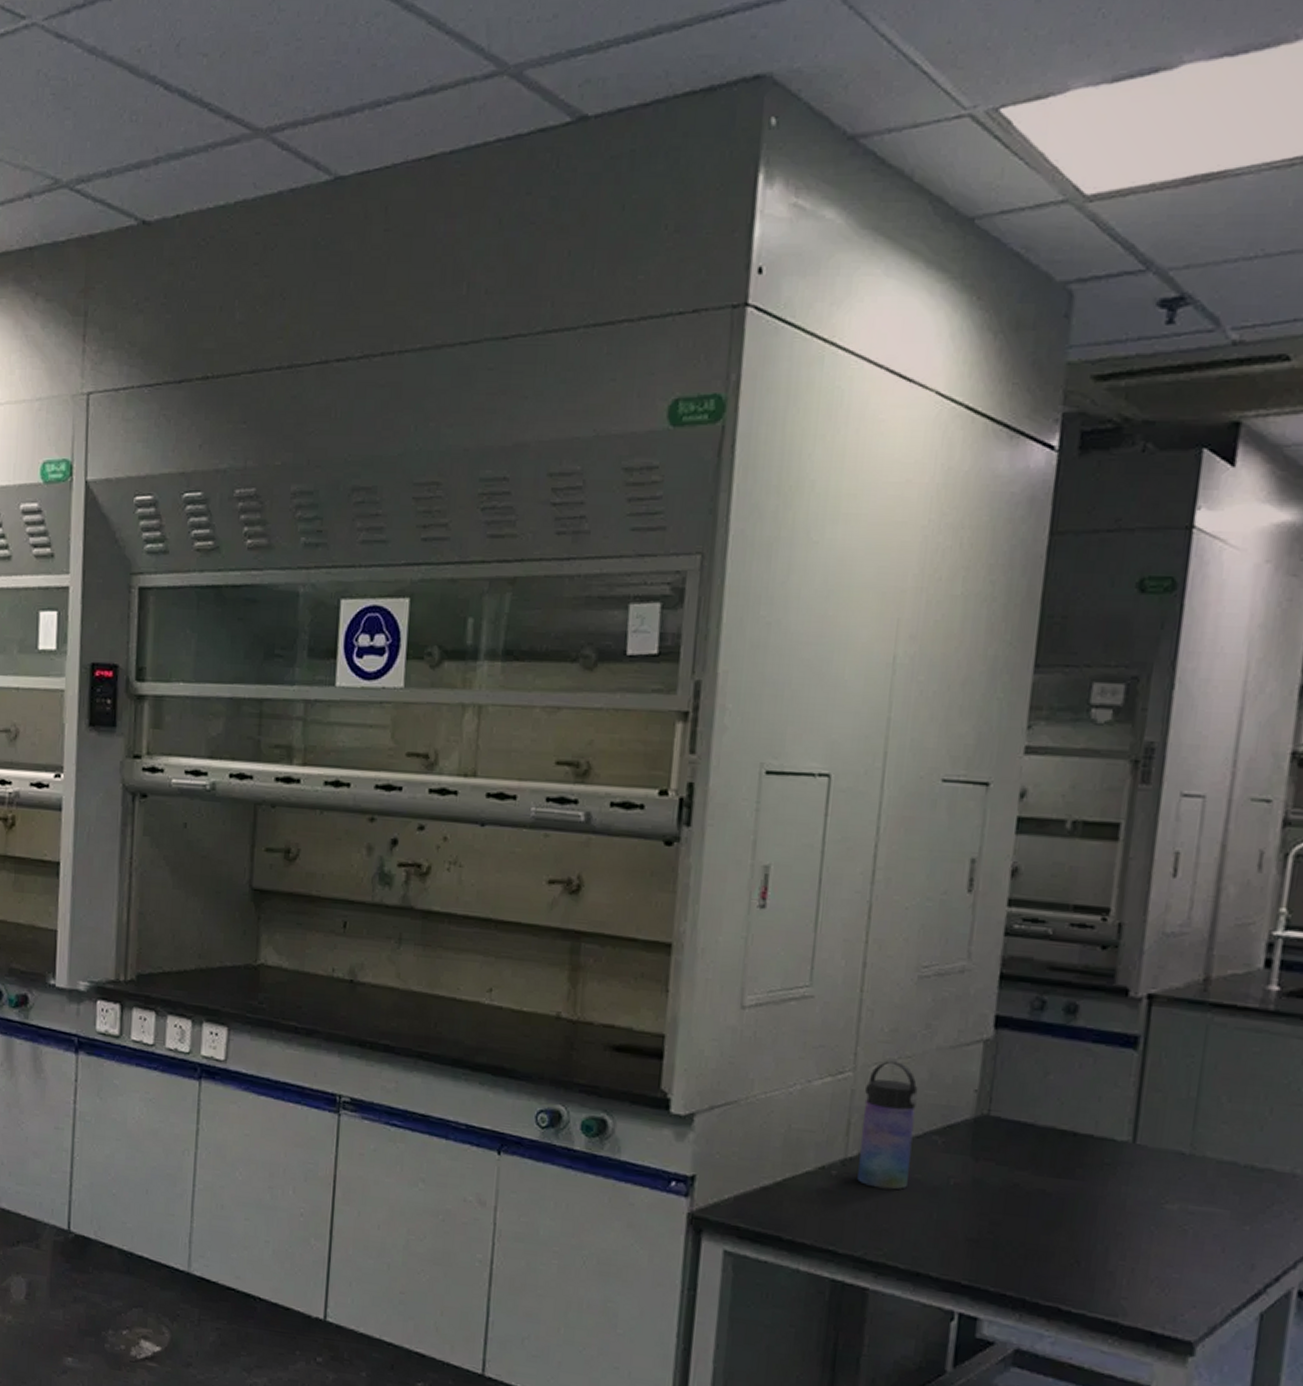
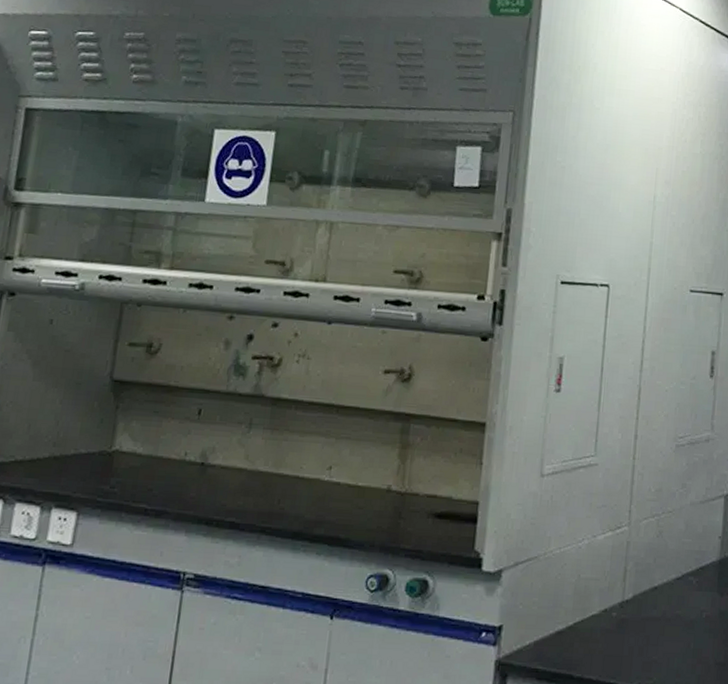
water bottle: present [857,1061,918,1190] -> none [632,516,678,626]

